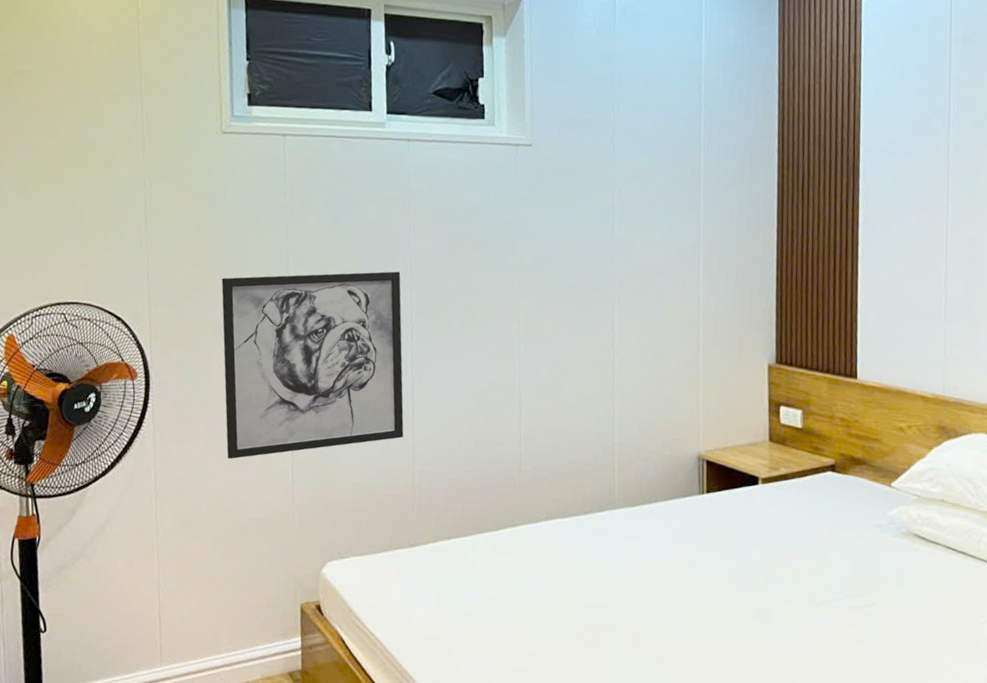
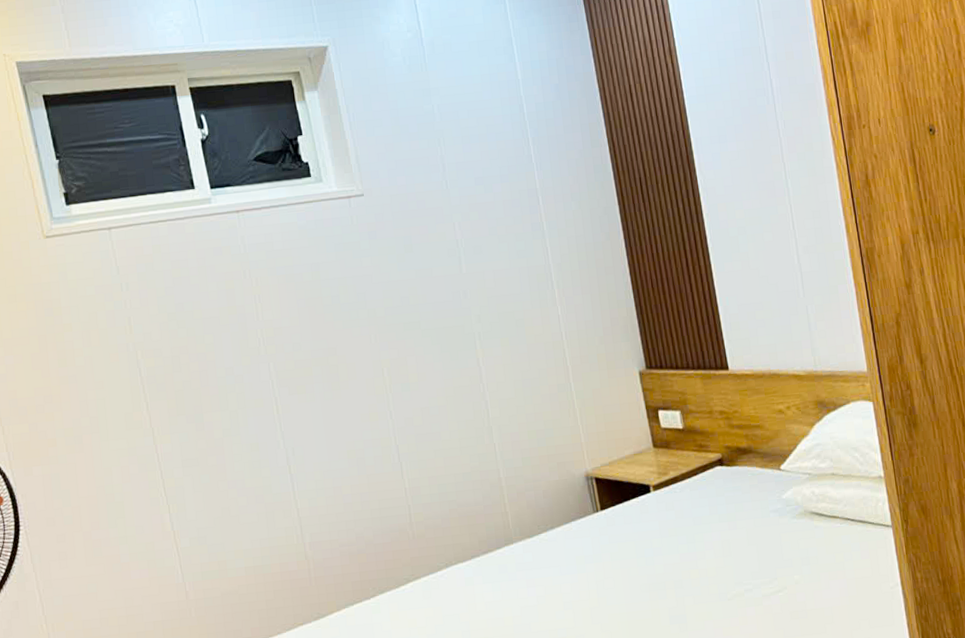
wall art: present [221,271,404,459] -> none [72,346,287,567]

